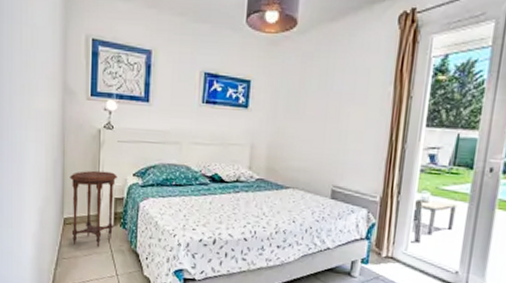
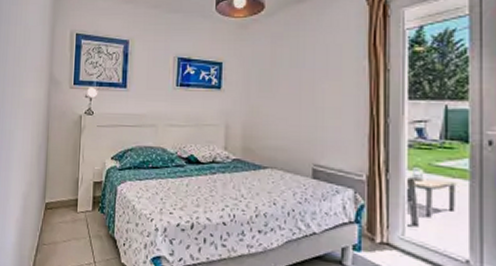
side table: present [70,170,118,247] -> none [52,155,97,232]

